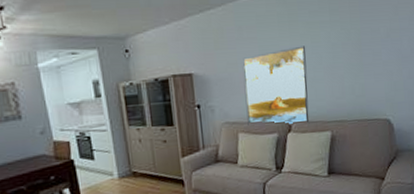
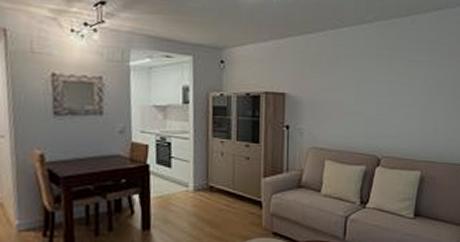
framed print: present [243,46,309,126] -> none [336,81,402,158]

